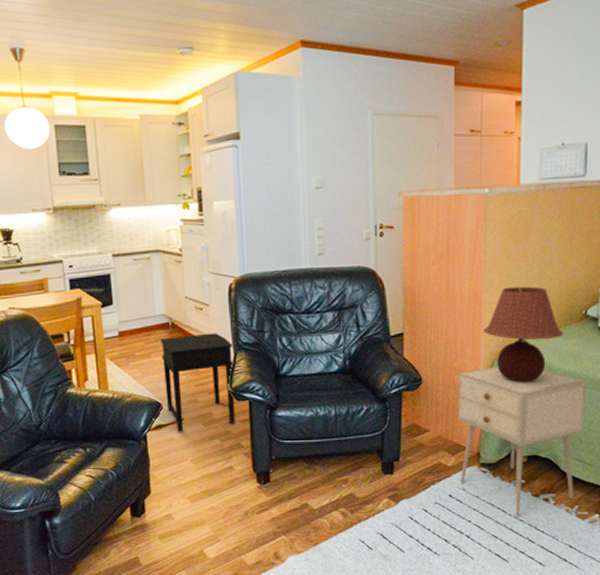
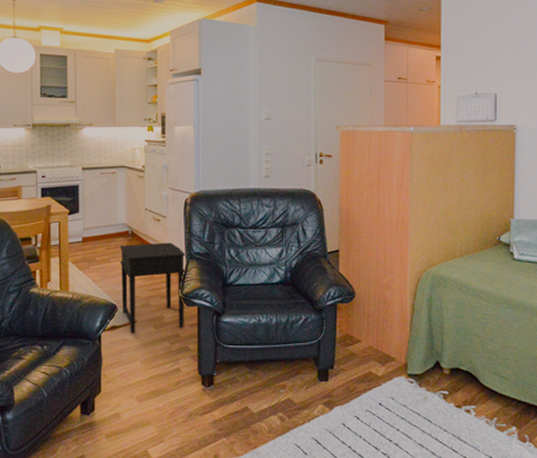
nightstand: present [457,366,586,516] -> none [387,283,501,426]
table lamp: present [483,286,563,382] -> none [409,213,480,299]

